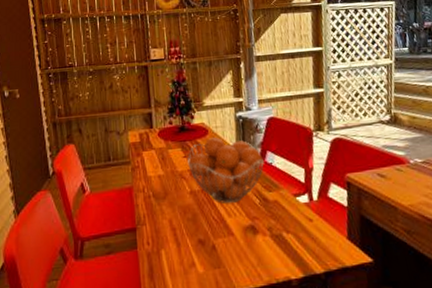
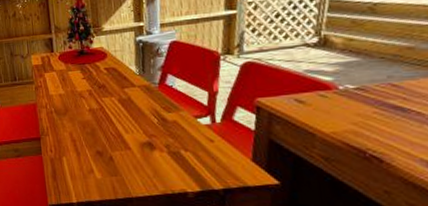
fruit basket: present [187,137,265,204] -> none [87,61,165,122]

